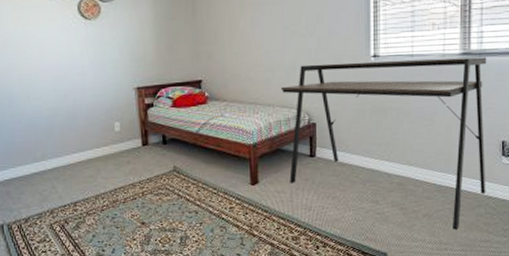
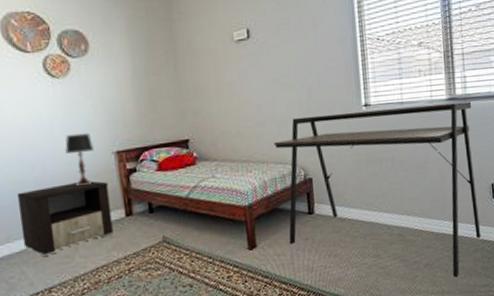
nightstand: none [51,112,131,174] -> present [16,180,113,256]
table lamp: none [93,69,117,117] -> present [65,132,94,187]

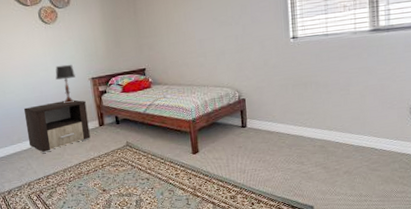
desk: present [273,101,481,278] -> none [213,32,399,184]

